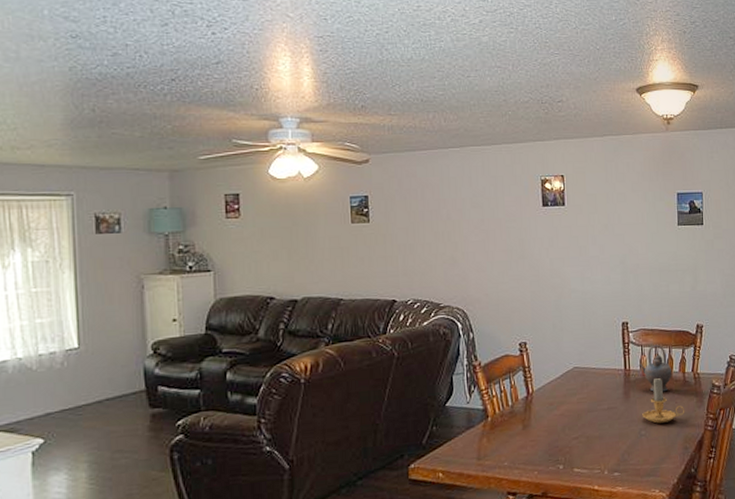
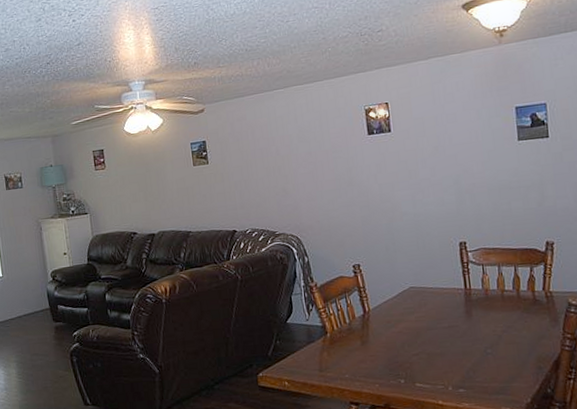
teapot: present [638,344,672,392] -> none [480,263,519,311]
candle: present [642,376,685,424] -> none [487,295,537,342]

